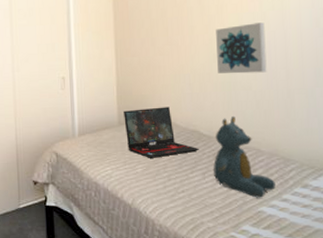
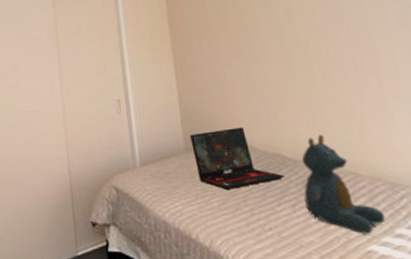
wall art: present [216,22,267,74] -> none [287,24,354,86]

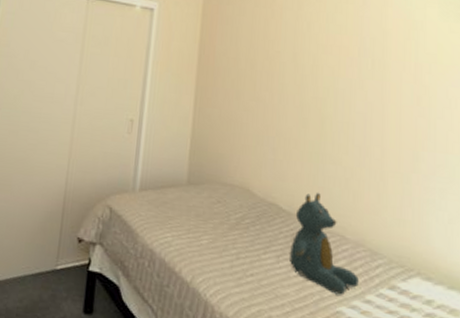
laptop: present [190,127,284,190] -> none [194,168,276,230]

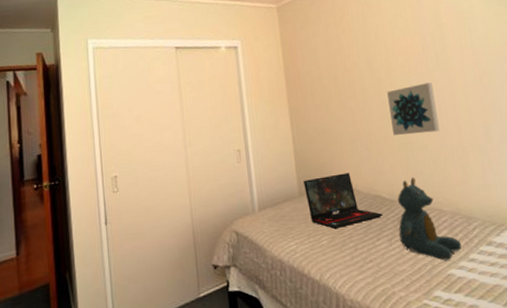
laptop: none [194,168,276,230] -> present [303,173,383,229]
wall art: none [306,90,362,148] -> present [387,82,440,135]

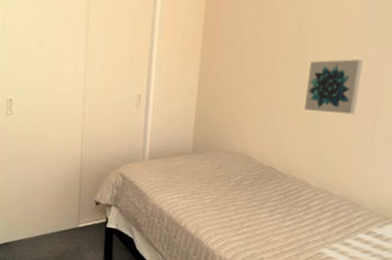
laptop: present [303,173,383,229] -> none [198,138,271,191]
teddy bear: present [397,177,462,261] -> none [282,155,341,240]

